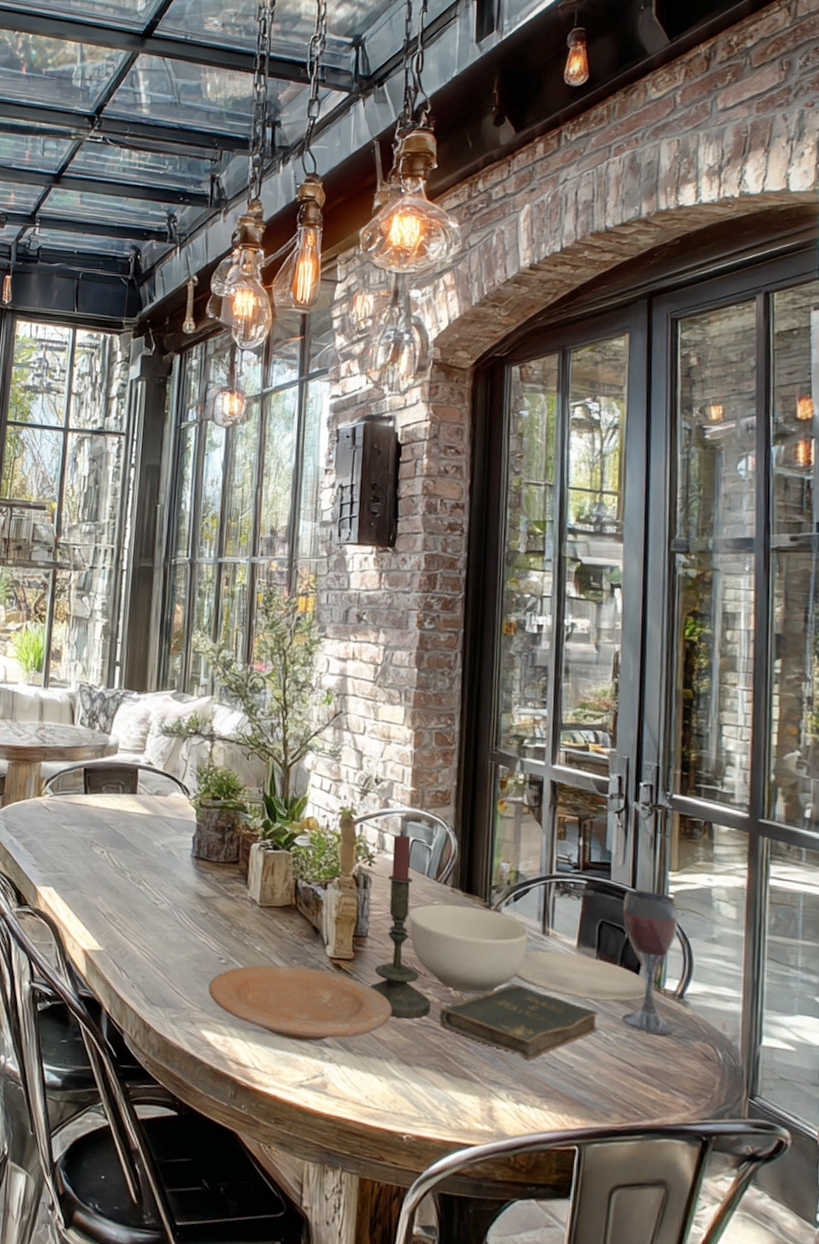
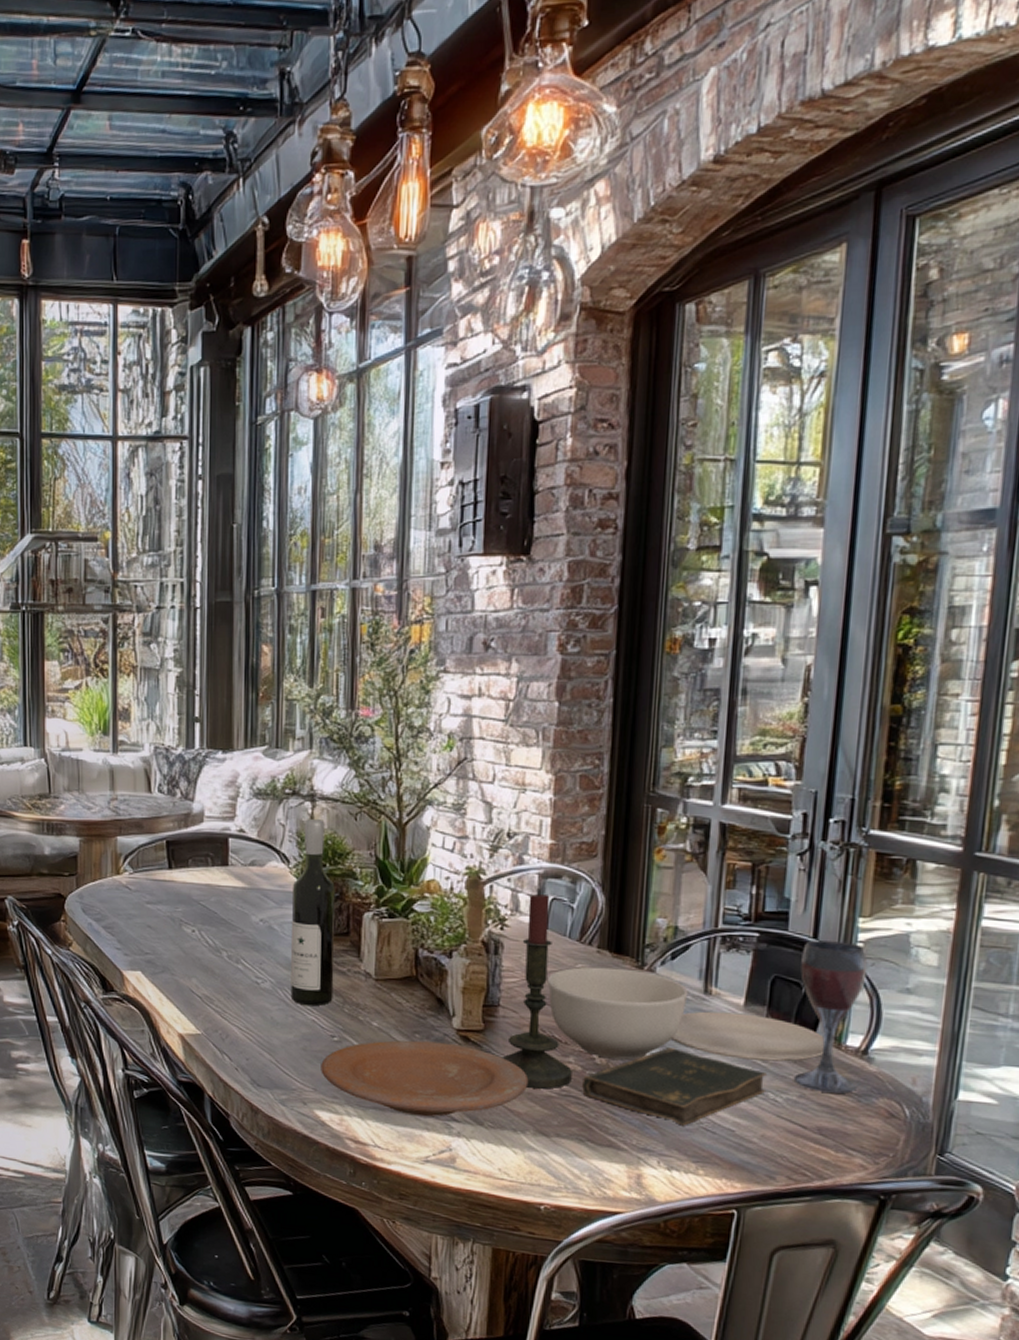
bottle: none [184,756,228,929] -> present [290,819,335,1006]

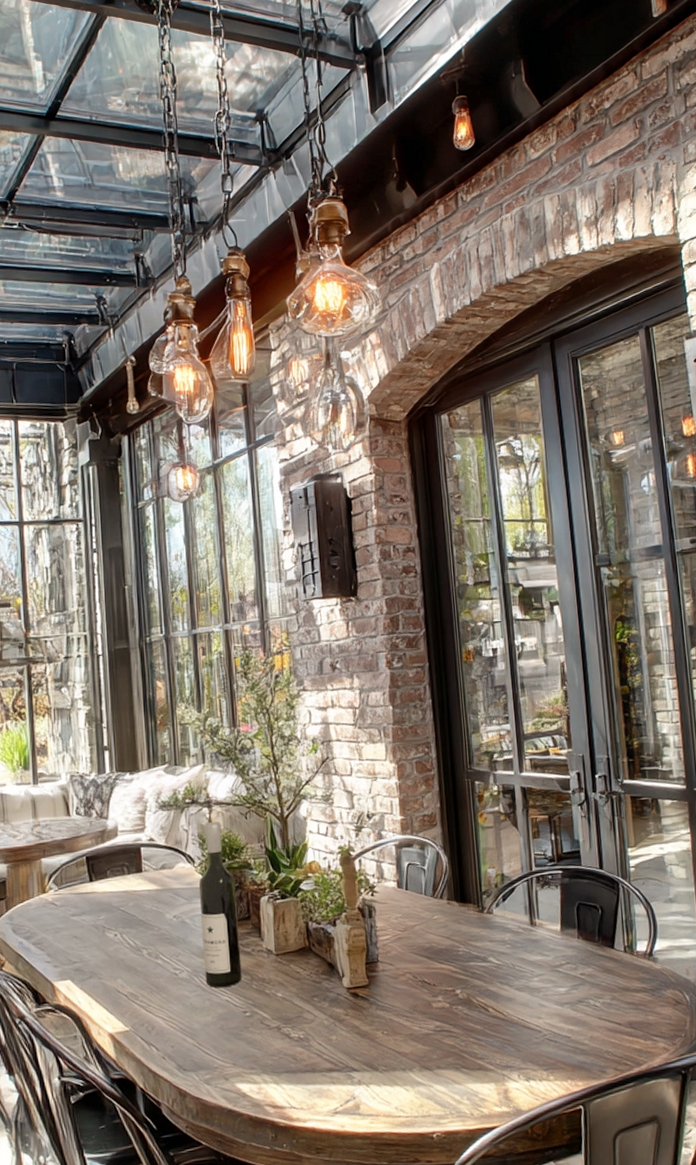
plate: present [321,1040,529,1117] -> none [237,1001,410,1072]
candle: present [502,888,572,1089] -> none [386,857,443,1030]
bowl: present [547,967,689,1060] -> none [413,914,520,993]
bible: present [581,1048,767,1126] -> none [450,975,588,1041]
plate: present [672,1011,824,1062] -> none [513,937,622,976]
cup: present [793,940,868,1094] -> none [594,868,650,993]

